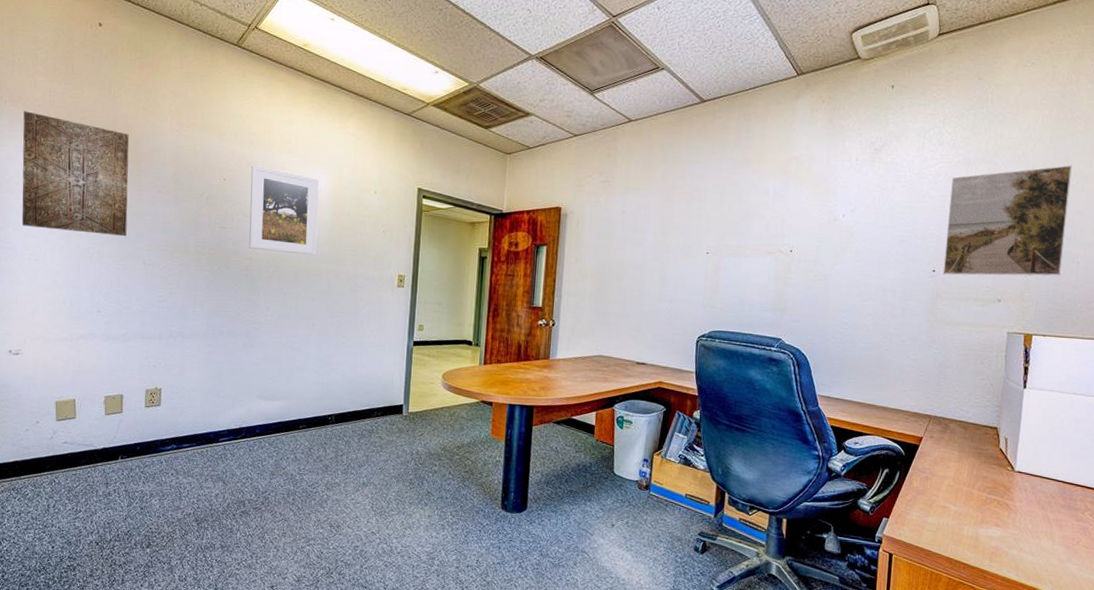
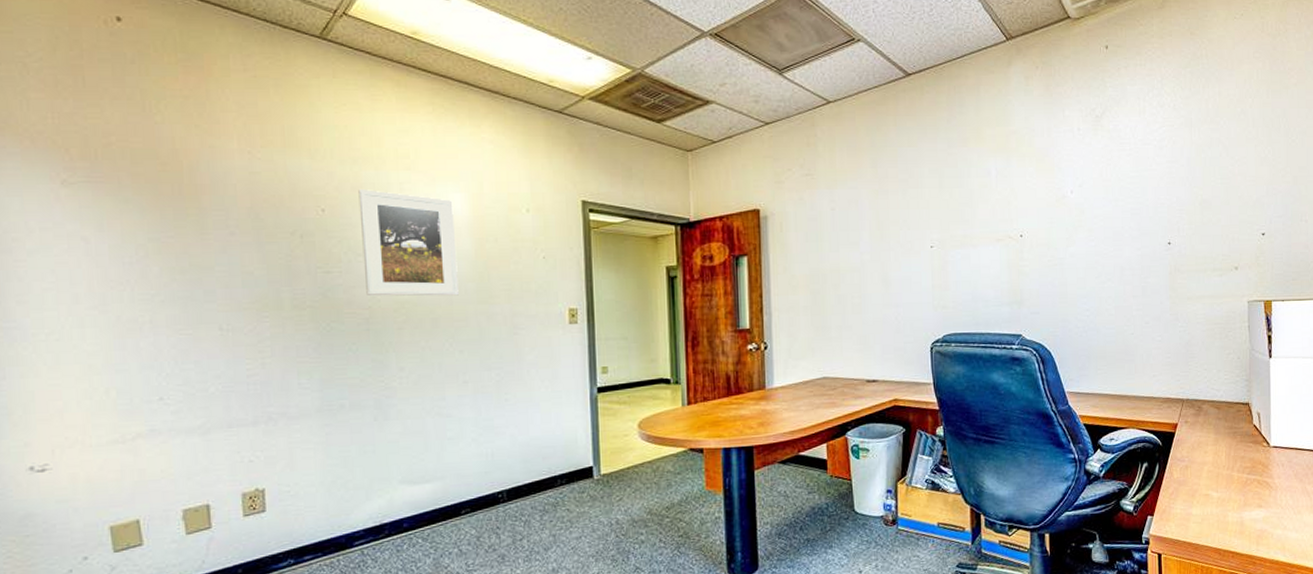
wall art: present [21,111,129,236] -> none [15,141,190,297]
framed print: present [942,165,1072,276] -> none [1177,119,1292,246]

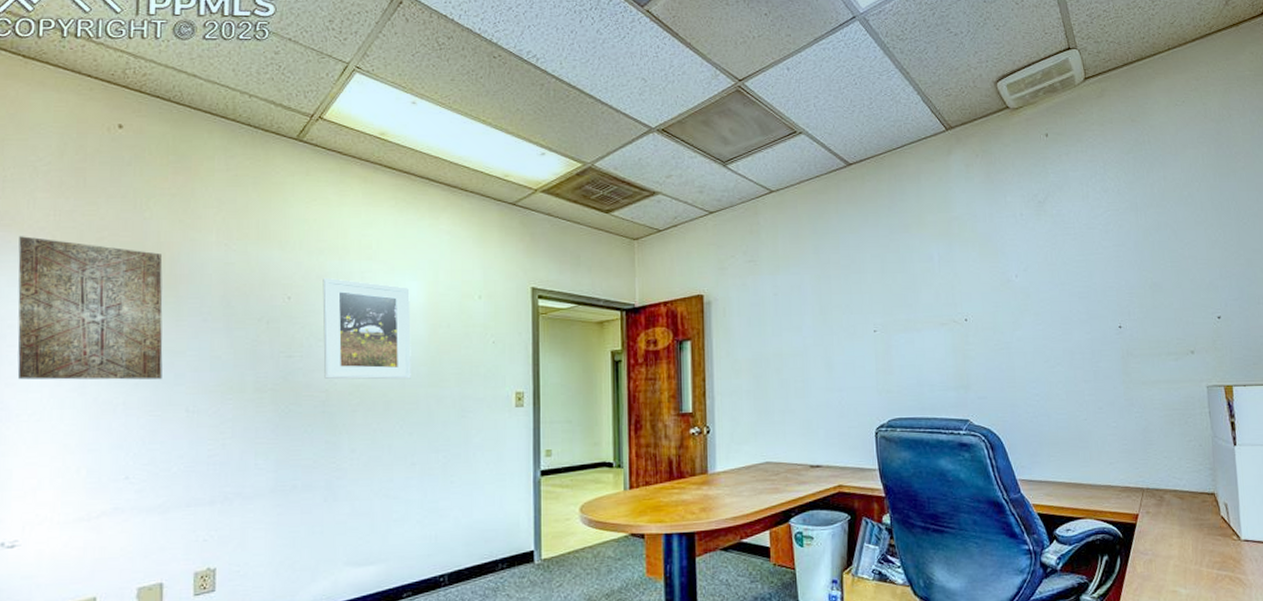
wall art: none [15,141,190,297] -> present [17,236,163,380]

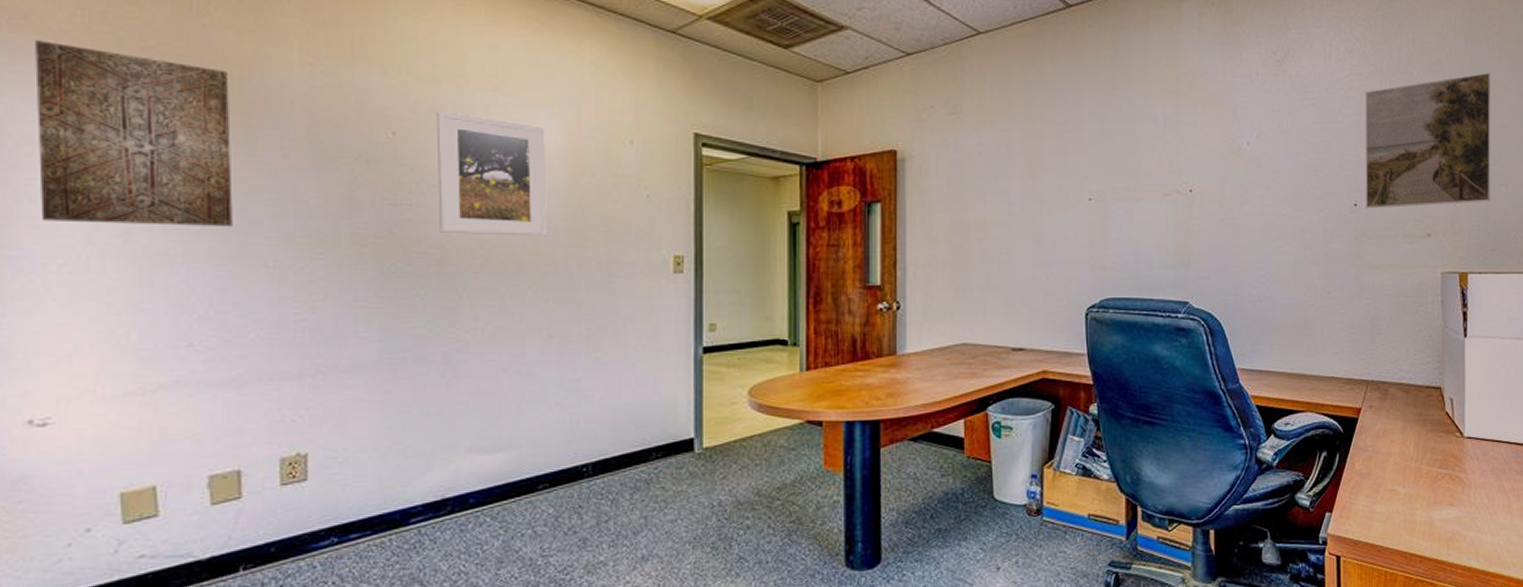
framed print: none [1123,202,1249,330] -> present [1365,72,1491,209]

